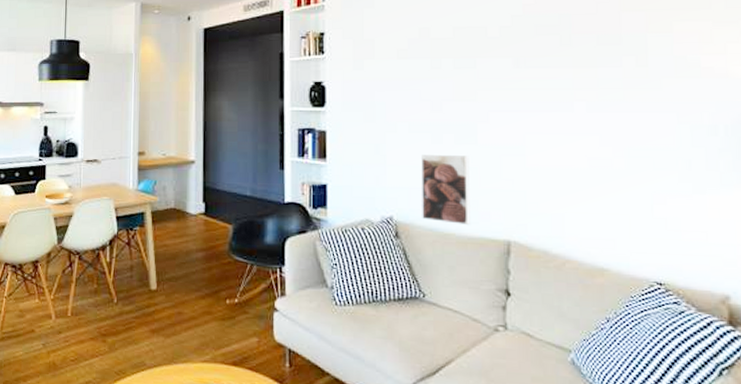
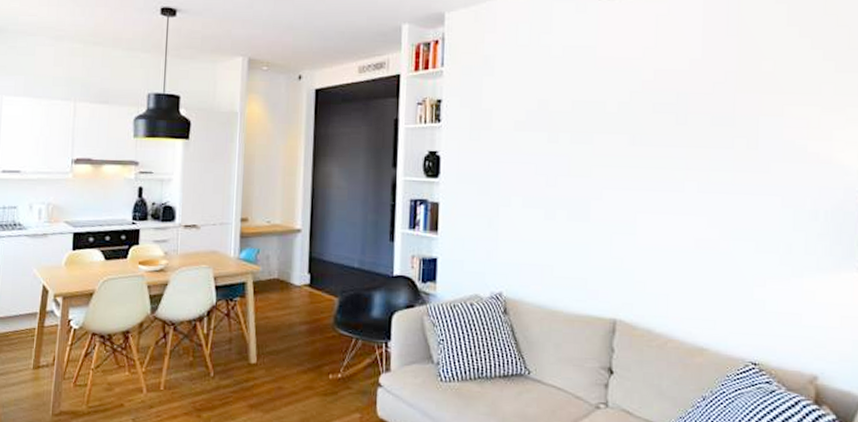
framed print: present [421,155,470,226] -> none [531,231,581,304]

